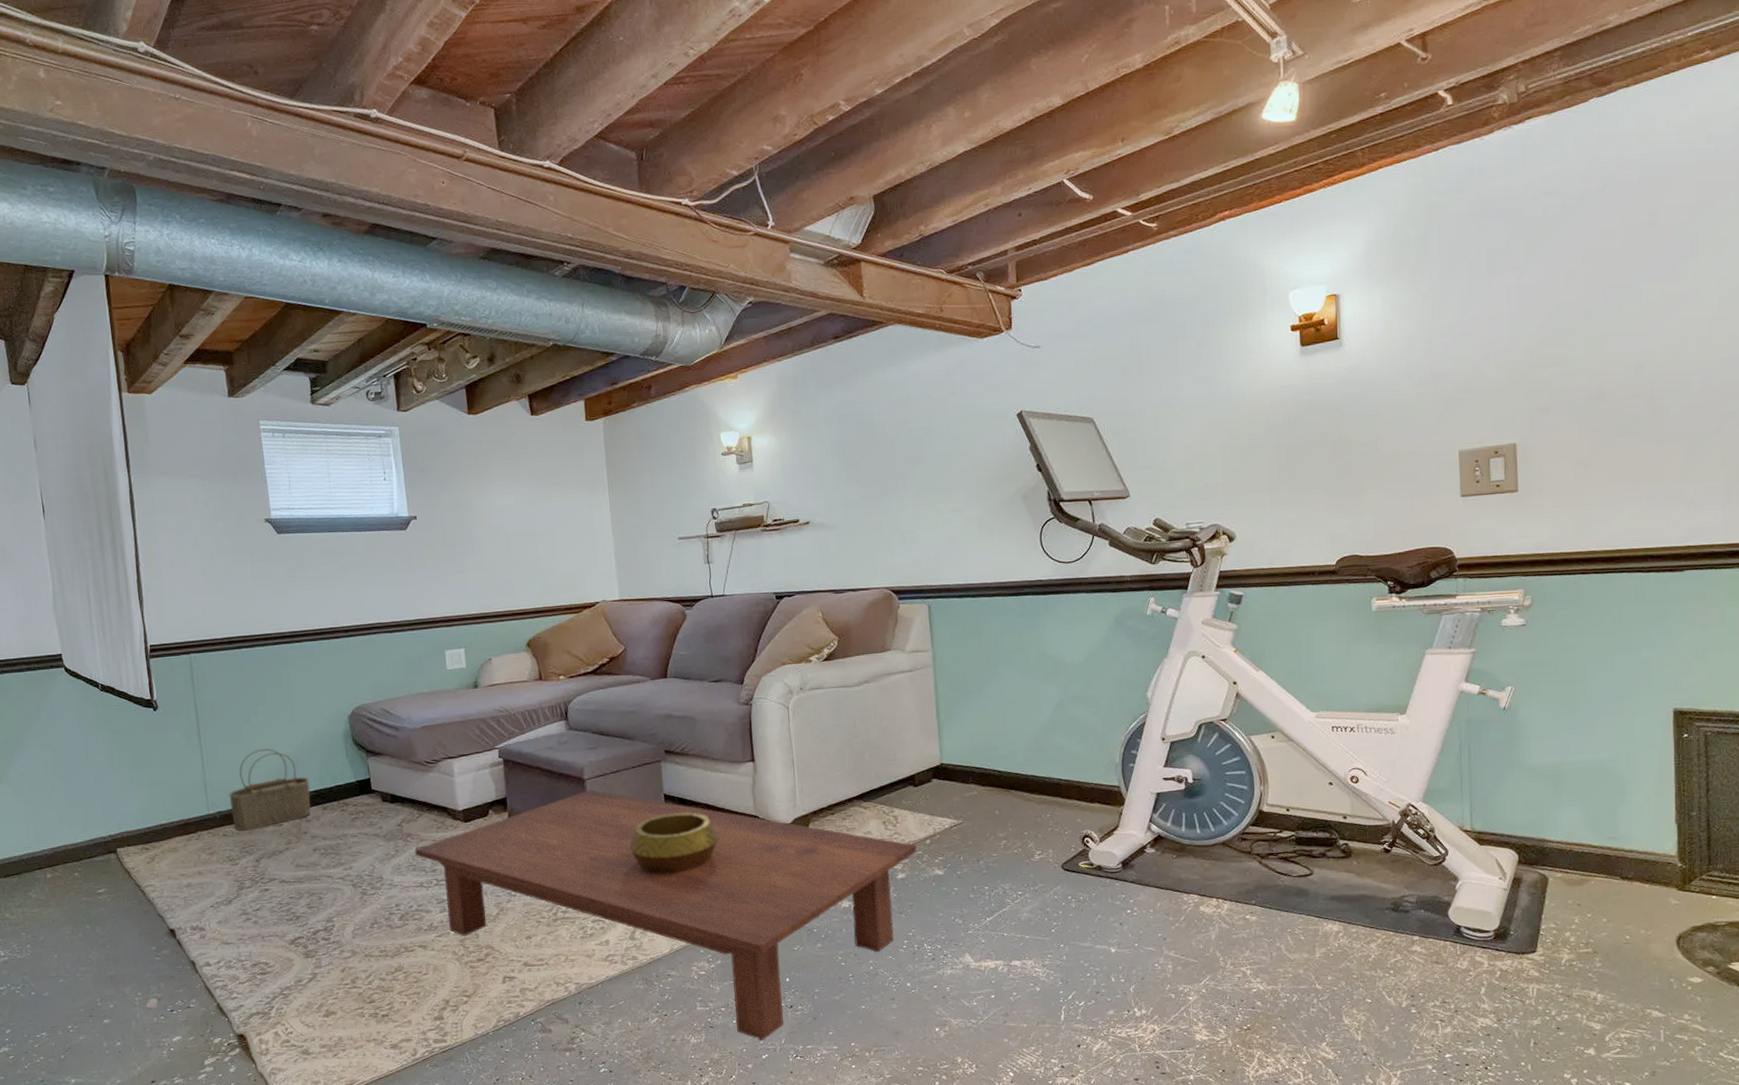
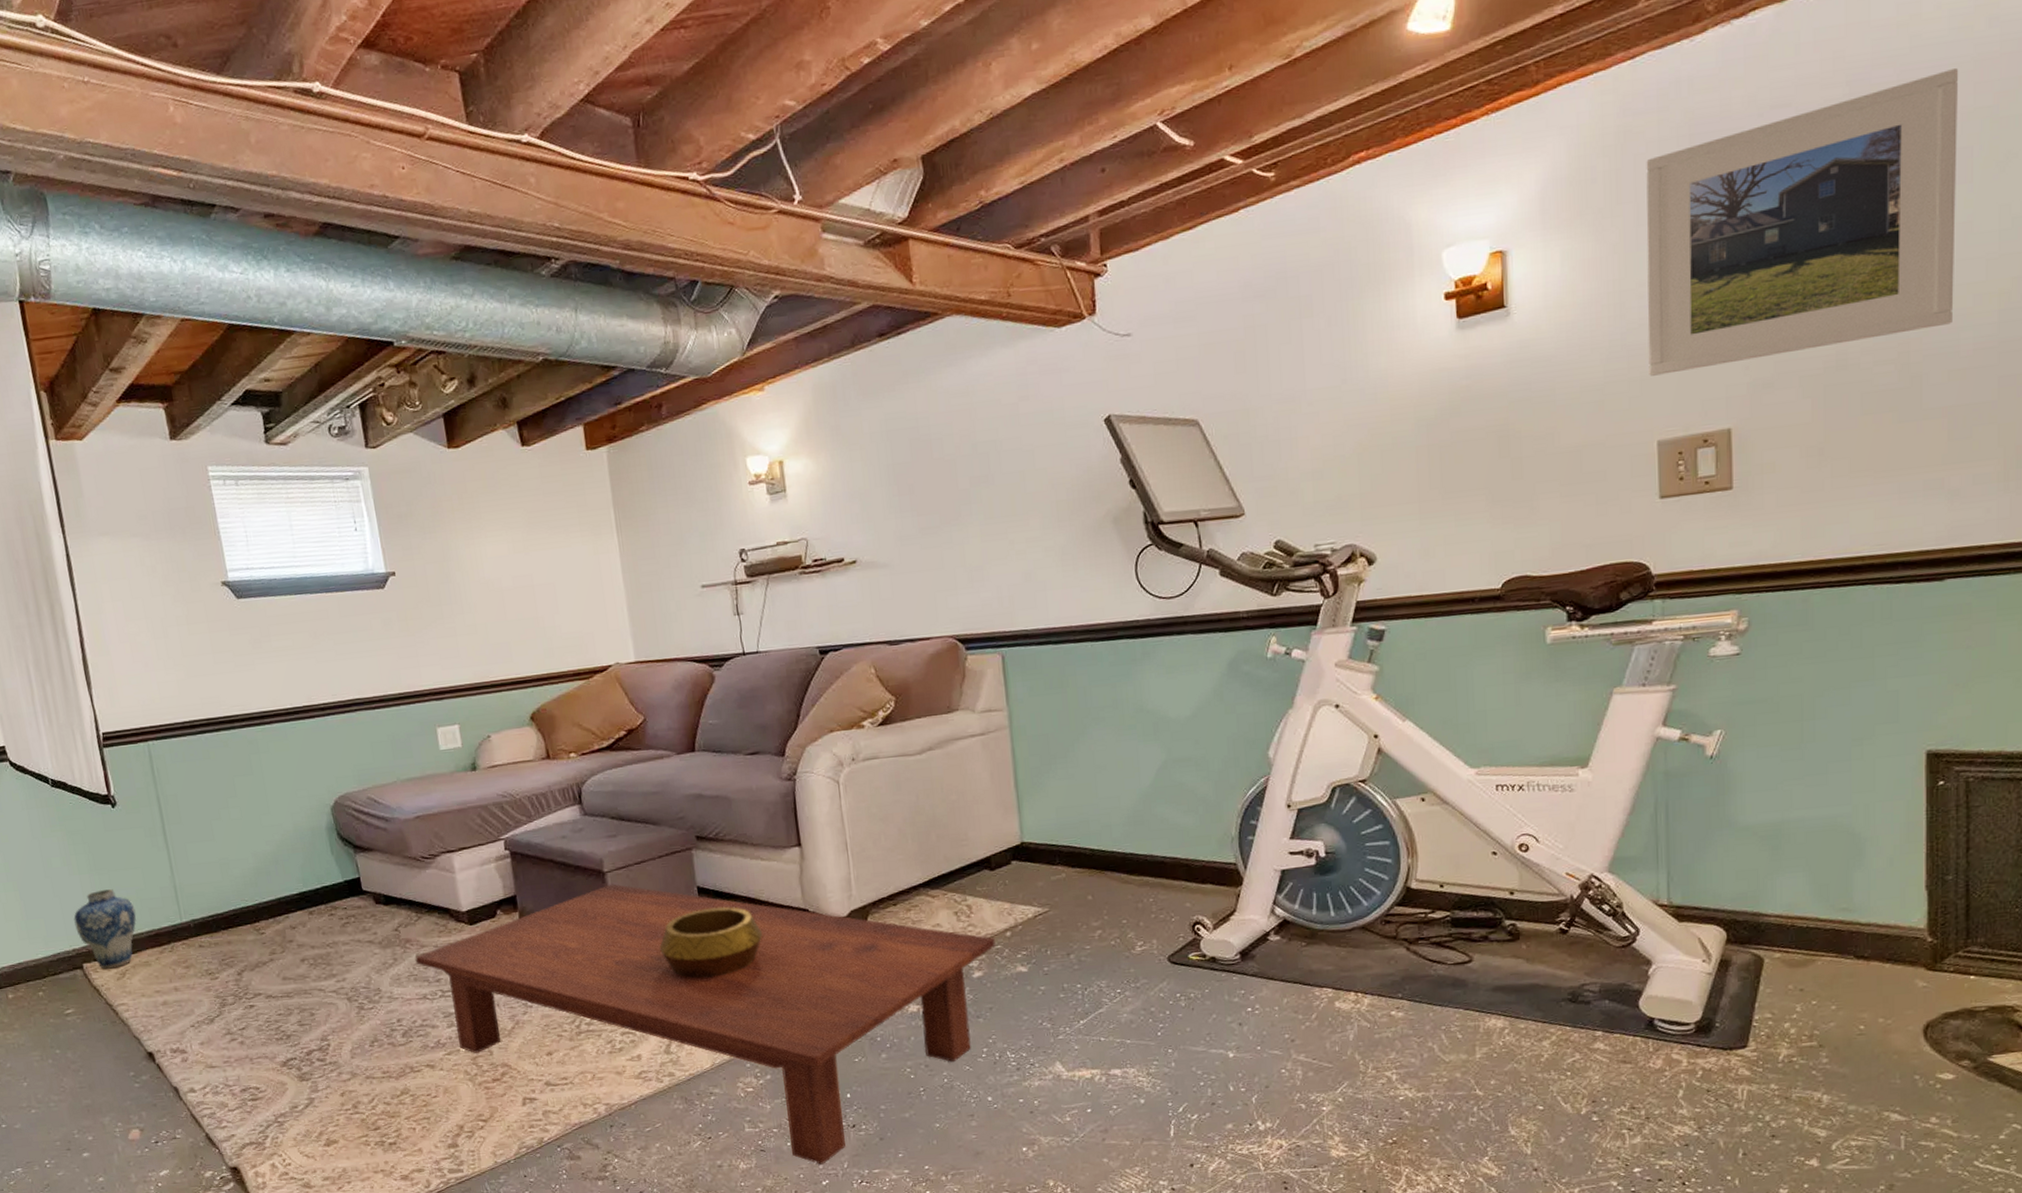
vase: none [112,783,169,854] -> present [74,889,137,969]
wicker basket: present [229,748,311,831] -> none [202,847,296,941]
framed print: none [1448,172,1686,399] -> present [1646,68,1958,376]

